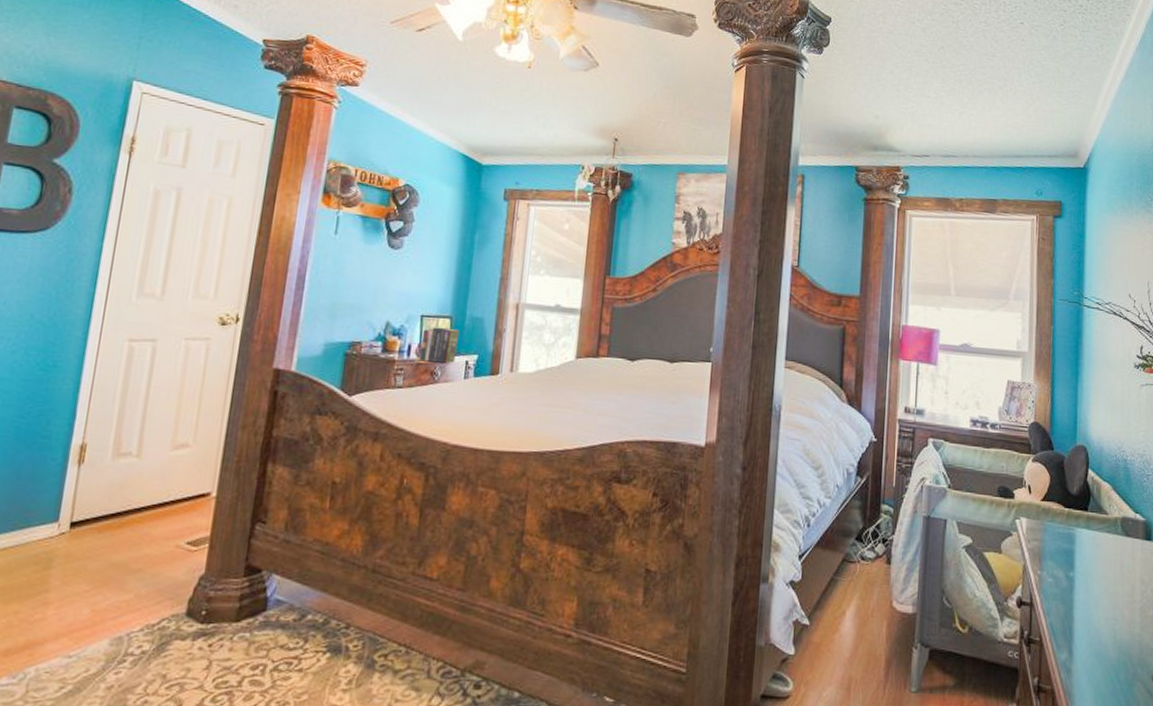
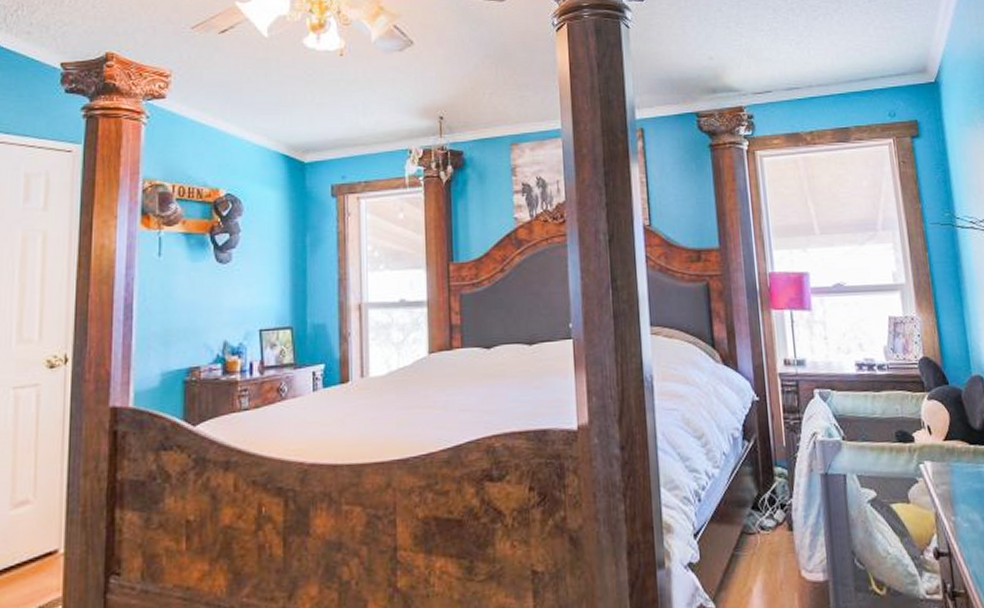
books: present [419,327,460,364] -> none [263,339,303,379]

